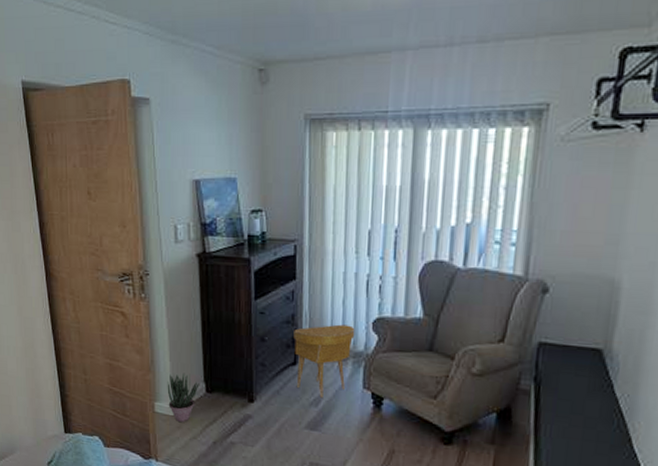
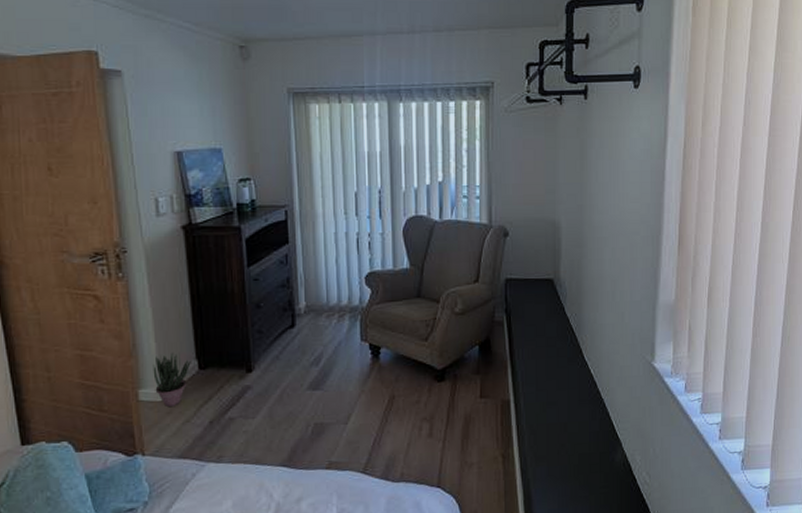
side table: present [293,324,355,398] -> none [290,282,350,357]

